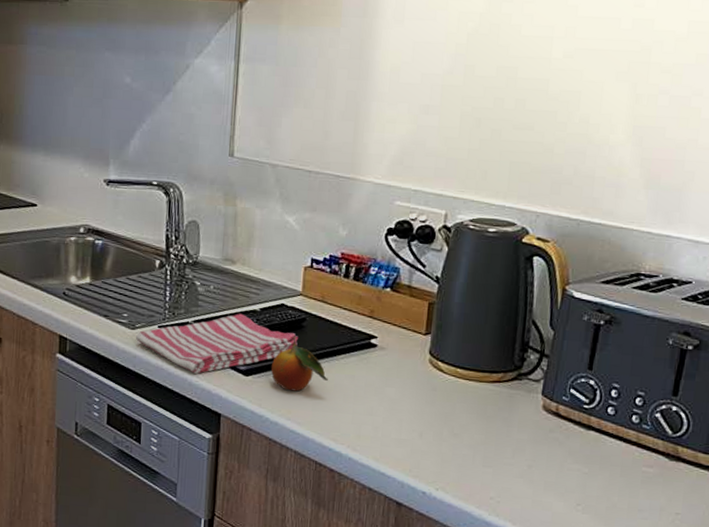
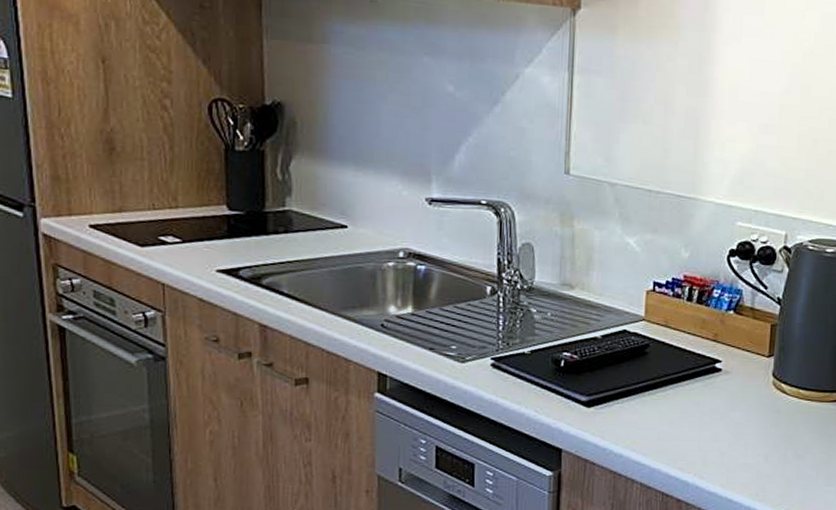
dish towel: present [136,313,298,374] -> none [466,341,642,408]
fruit: present [270,337,328,392] -> none [613,364,673,421]

